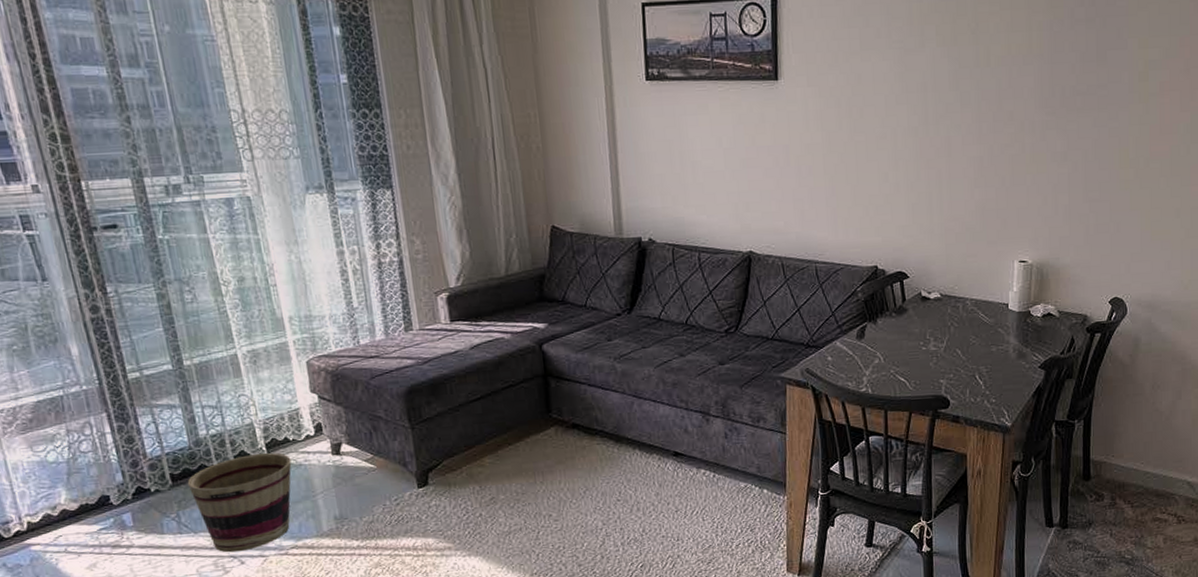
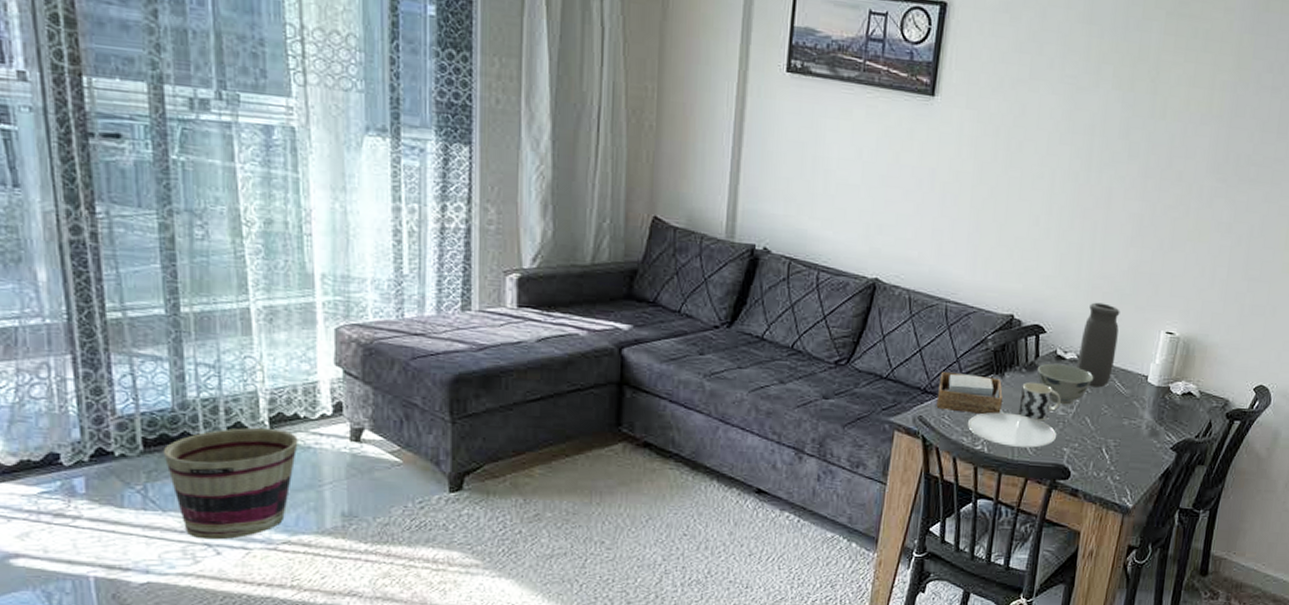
napkin holder: none [819,325,879,360] -> present [936,371,1003,415]
plate: none [850,354,932,386] -> present [967,412,1056,449]
cup: none [894,323,931,359] -> present [1018,381,1061,422]
bowl: none [906,304,959,341] -> present [1037,363,1094,405]
vase: none [941,243,976,321] -> present [1076,302,1120,388]

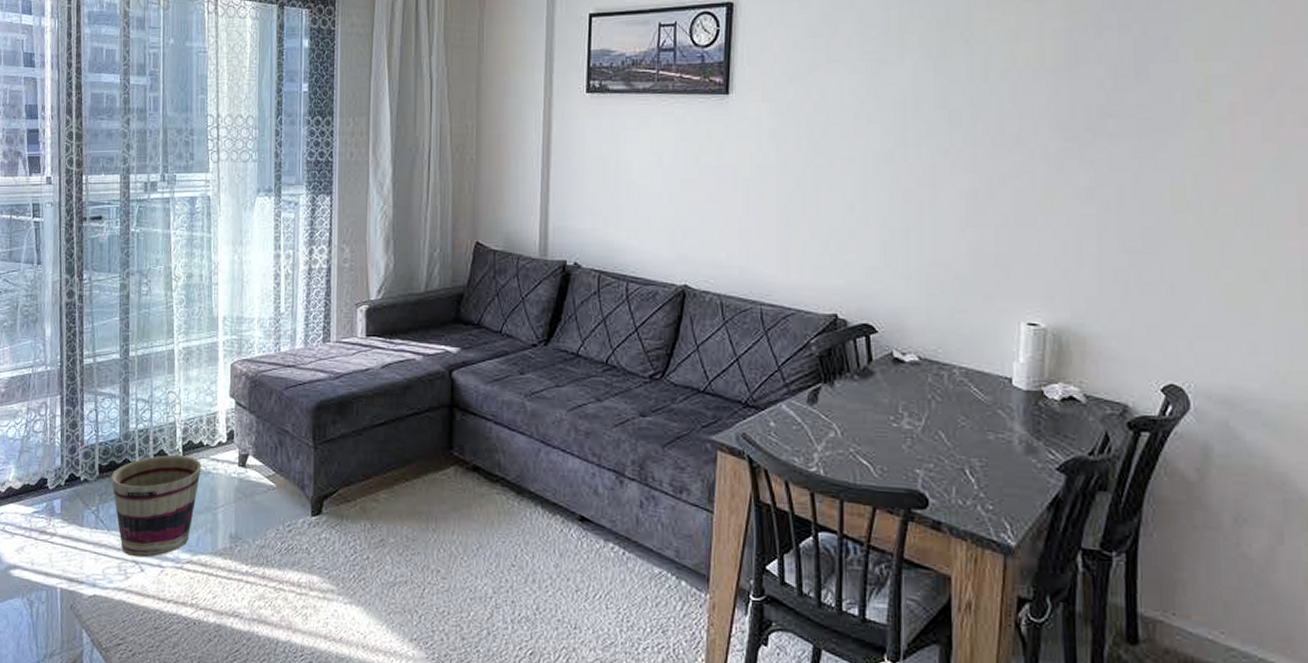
napkin holder: present [936,371,1003,415] -> none [760,382,835,431]
plate: present [967,412,1056,449] -> none [797,427,904,471]
cup: present [1018,381,1061,422] -> none [855,390,905,437]
bowl: present [1037,363,1094,405] -> none [873,367,943,417]
vase: present [1076,302,1120,388] -> none [919,294,967,395]

